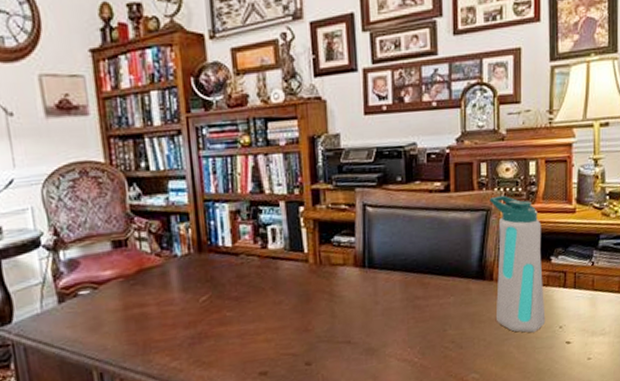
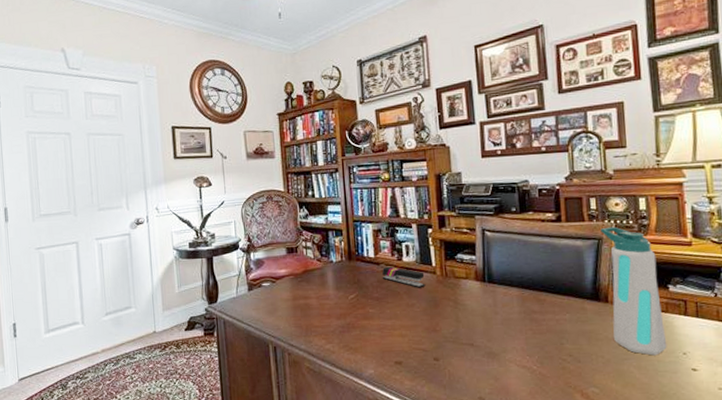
stapler: none [242,256,296,281] -> present [382,266,425,288]

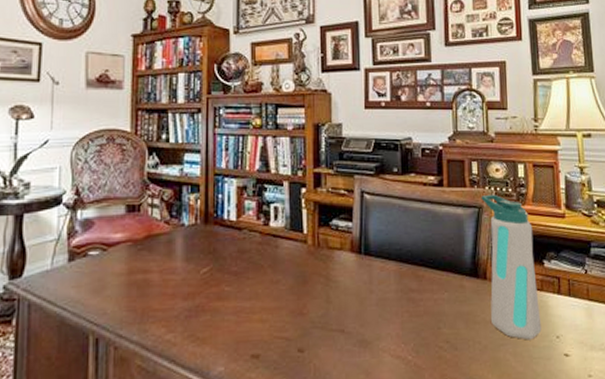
stapler: present [382,266,425,288] -> none [243,232,294,261]

